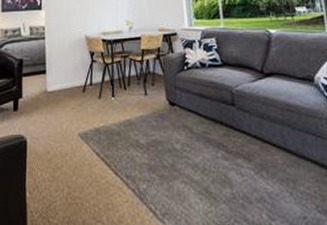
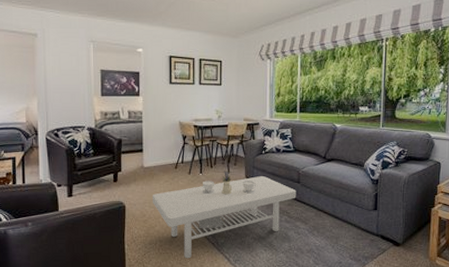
coffee table: none [58,91,233,212] -> present [153,170,296,259]

